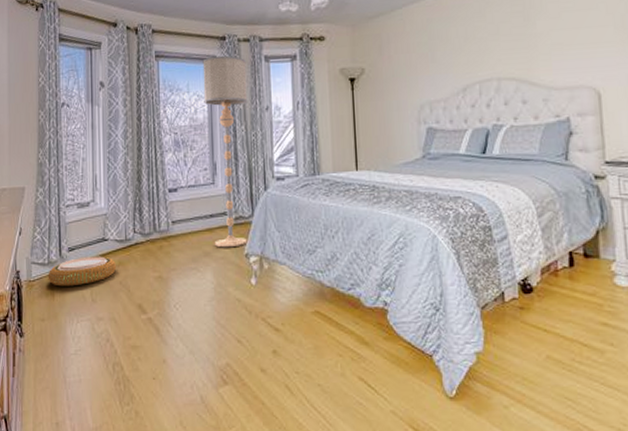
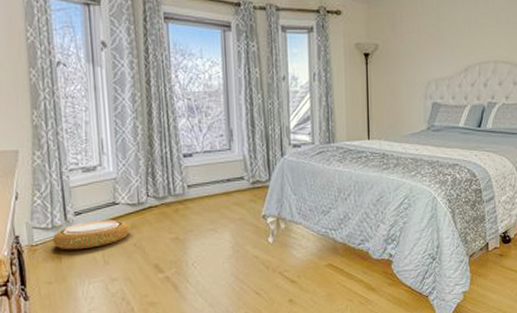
floor lamp: present [202,55,248,248] -> none [216,22,265,210]

